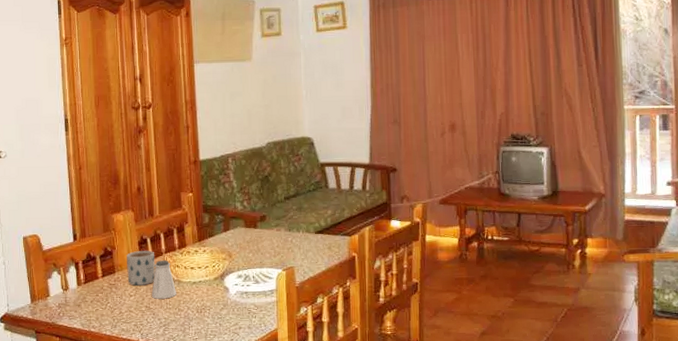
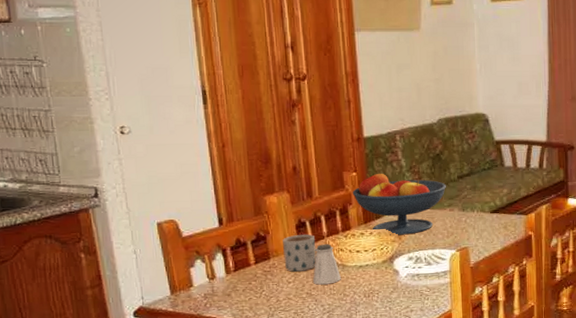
fruit bowl: none [188,193,274,253] -> present [352,173,447,235]

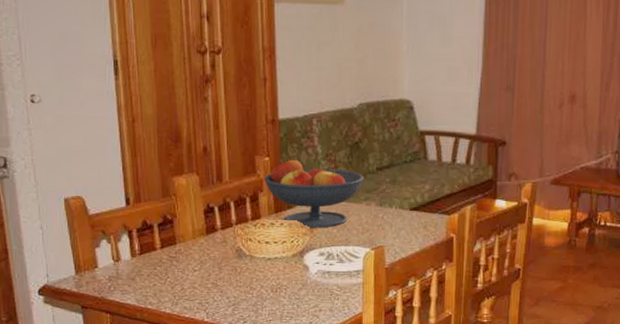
mug: present [283,234,317,272] -> none [190,220,224,260]
saltshaker: present [312,244,341,285] -> none [218,232,248,276]

